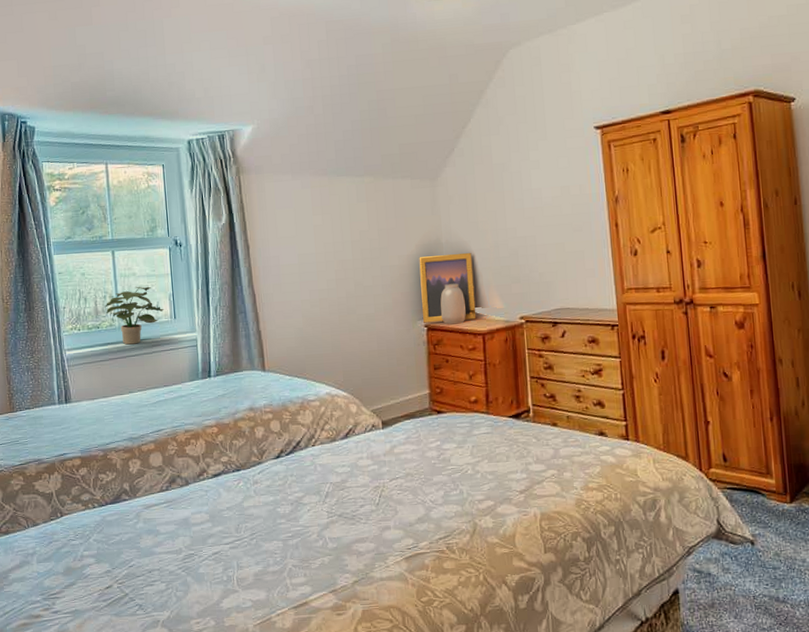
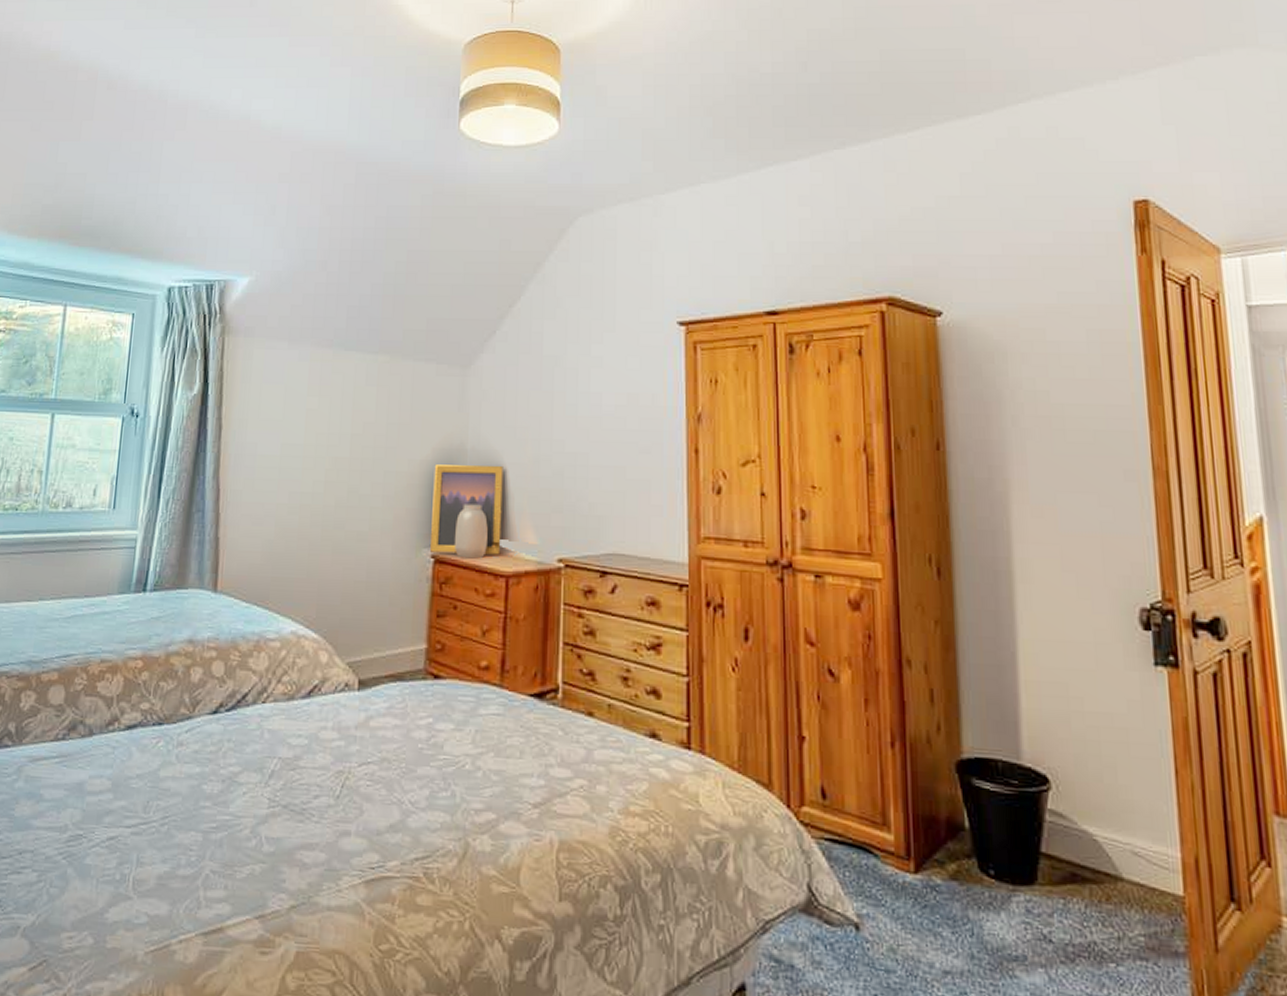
potted plant: present [105,286,165,345] -> none [29,461,103,537]

